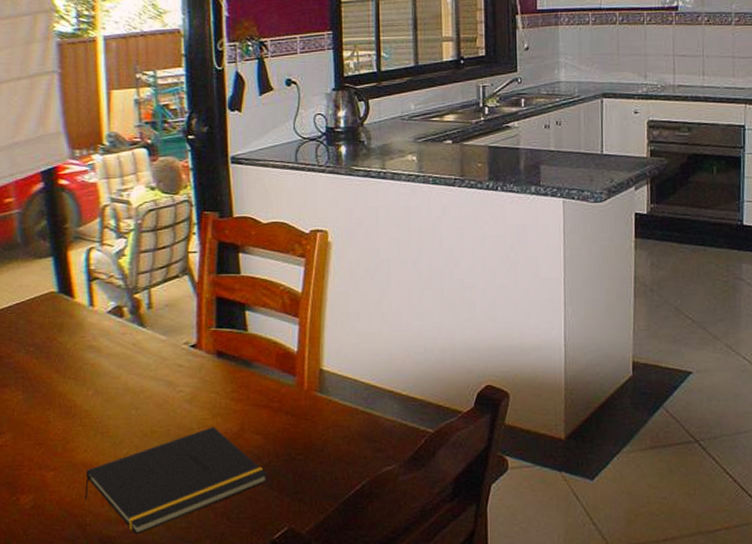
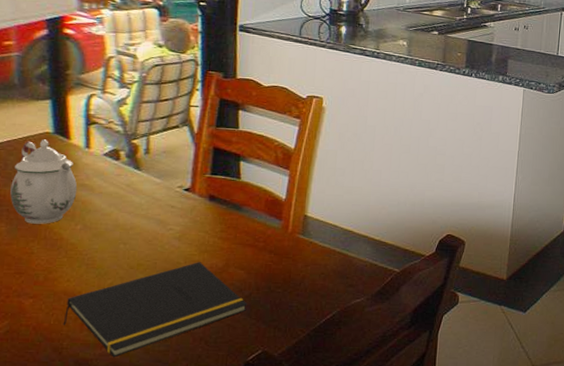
teapot: none [23,300,86,391] -> present [10,139,78,224]

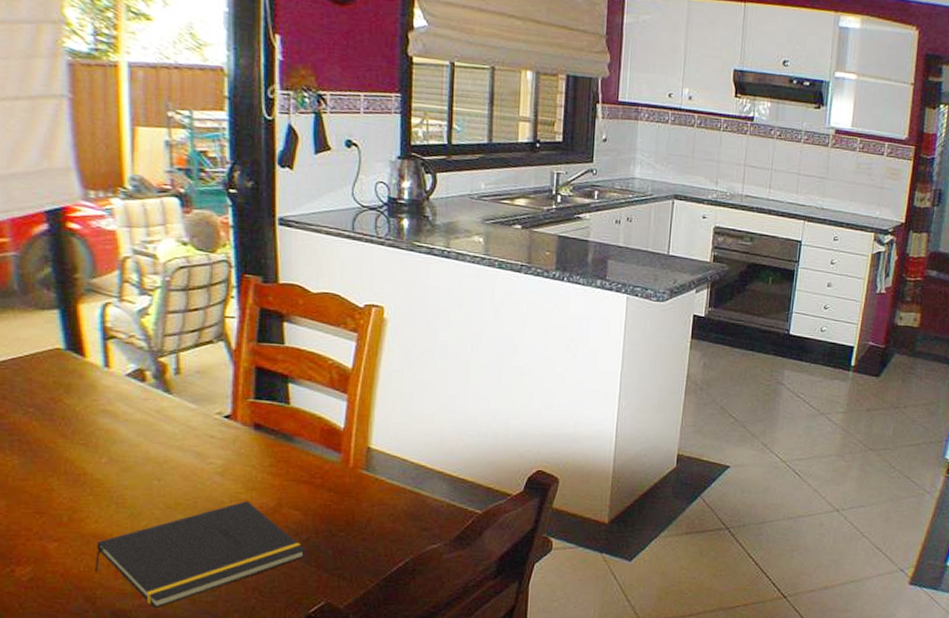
teapot: present [10,139,78,224] -> none [20,357,99,457]

